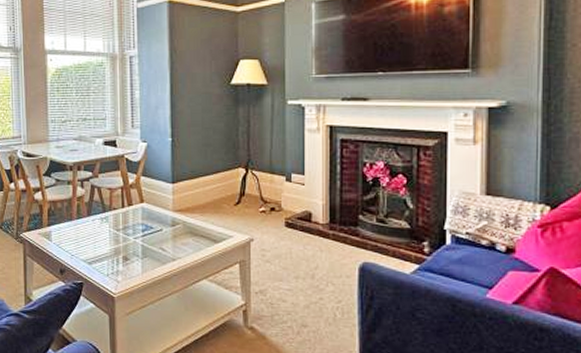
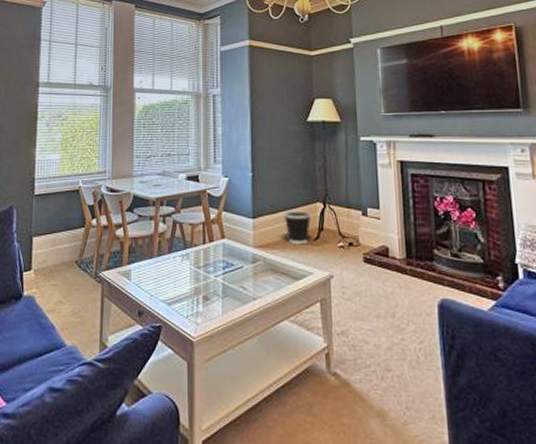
wastebasket: none [204,175,233,210] -> present [283,210,312,245]

